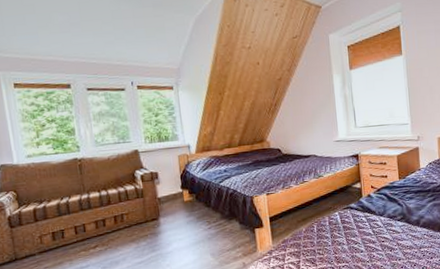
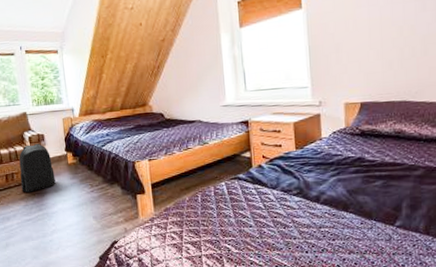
backpack: none [129,181,170,234] -> present [19,143,56,192]

